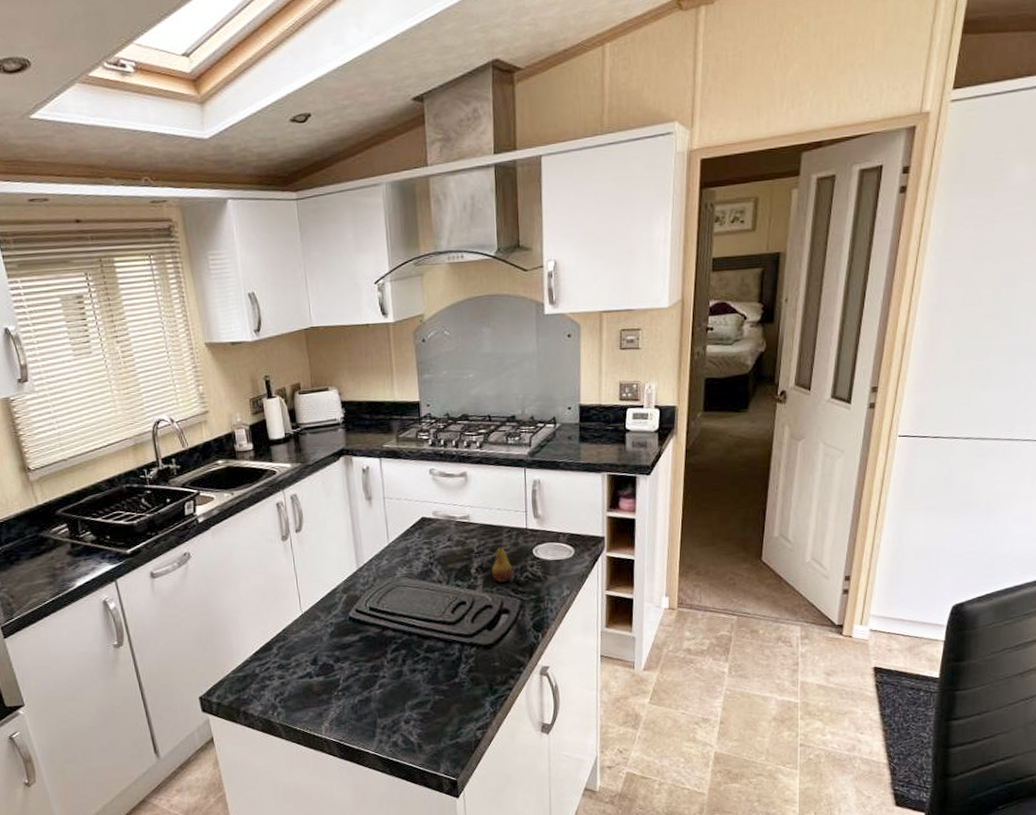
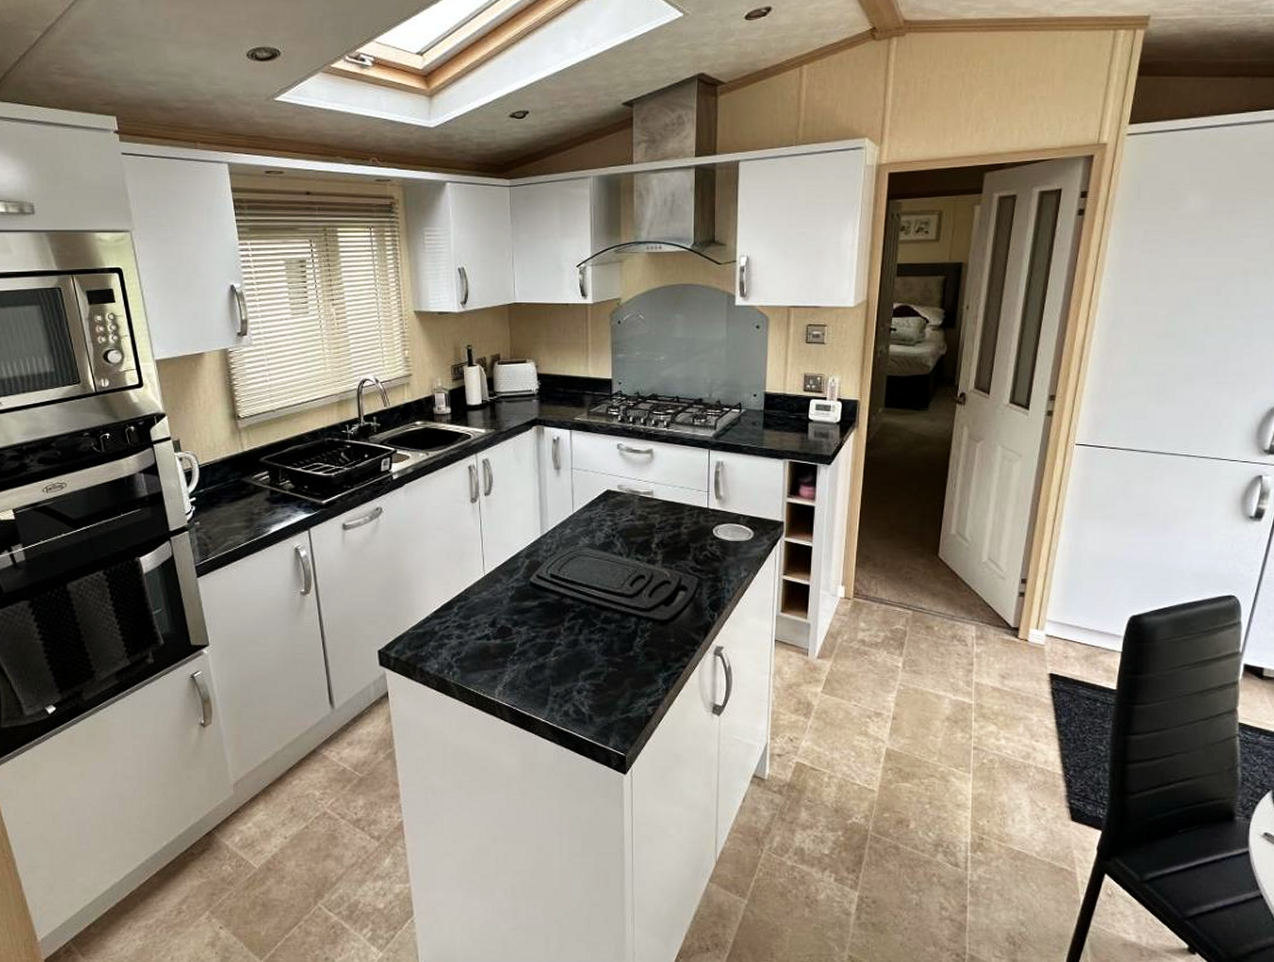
fruit: present [491,542,514,583] -> none [671,520,693,560]

